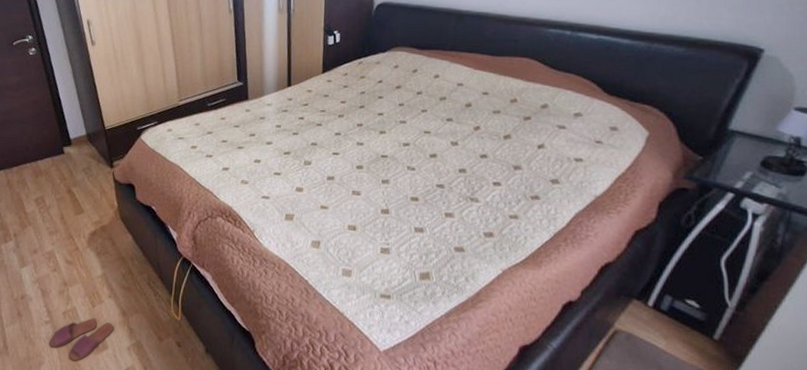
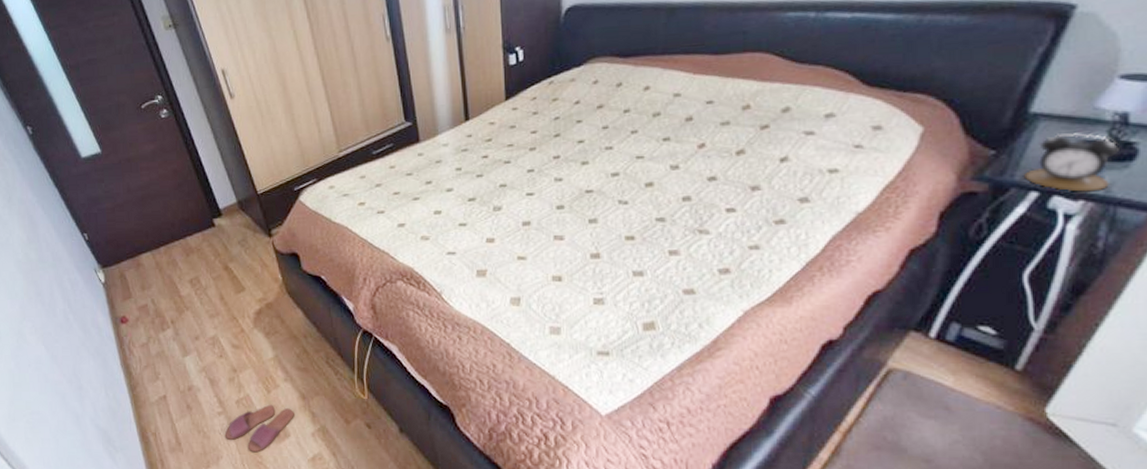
alarm clock: none [723,148,794,198] -> present [1024,133,1119,193]

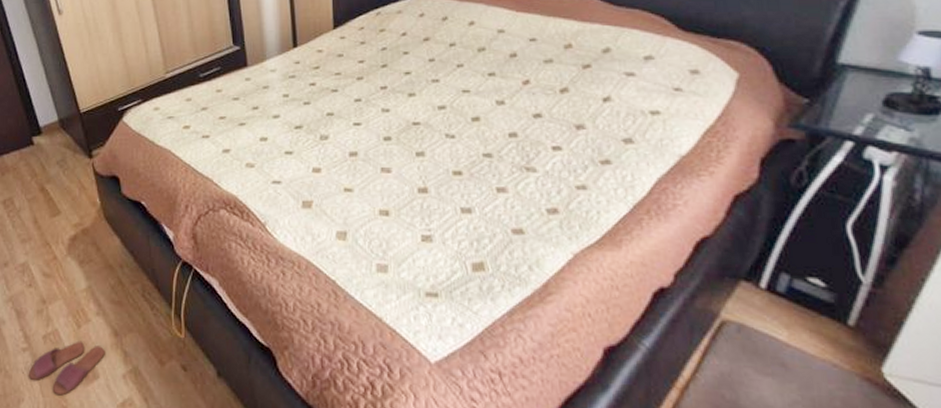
alarm clock: present [1024,133,1119,193] -> none [838,85,925,144]

